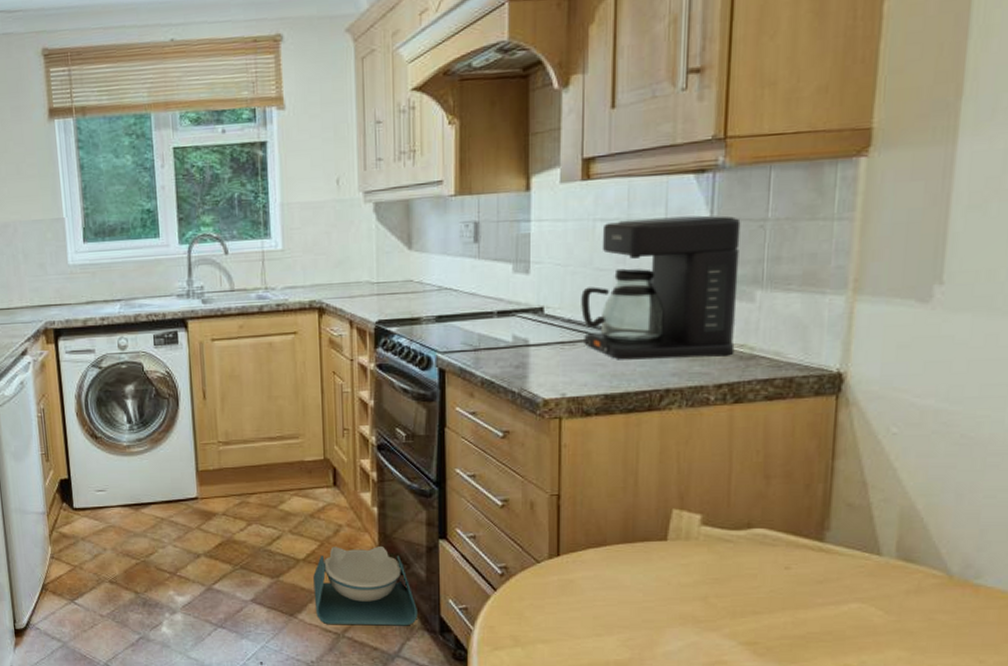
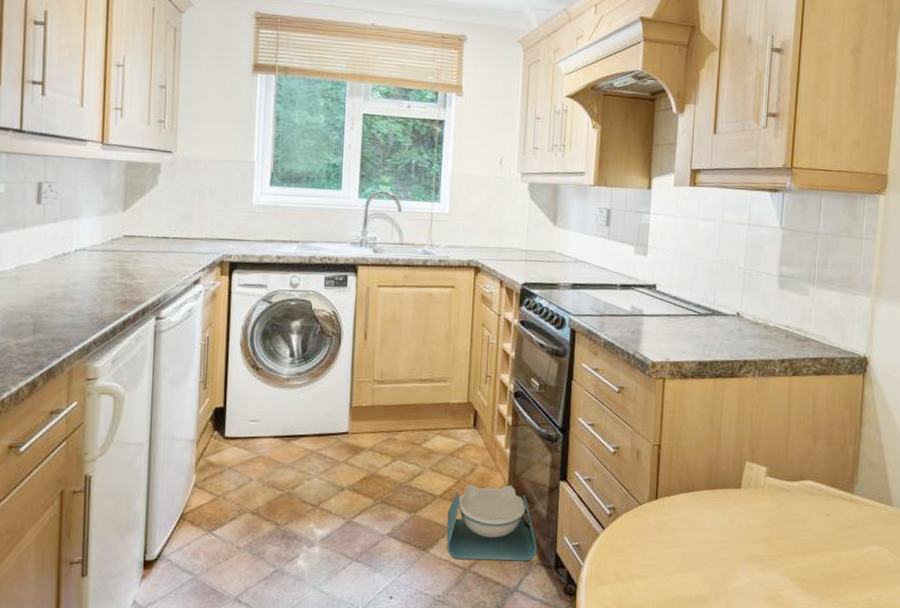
coffee maker: present [581,215,741,360] -> none [684,221,801,337]

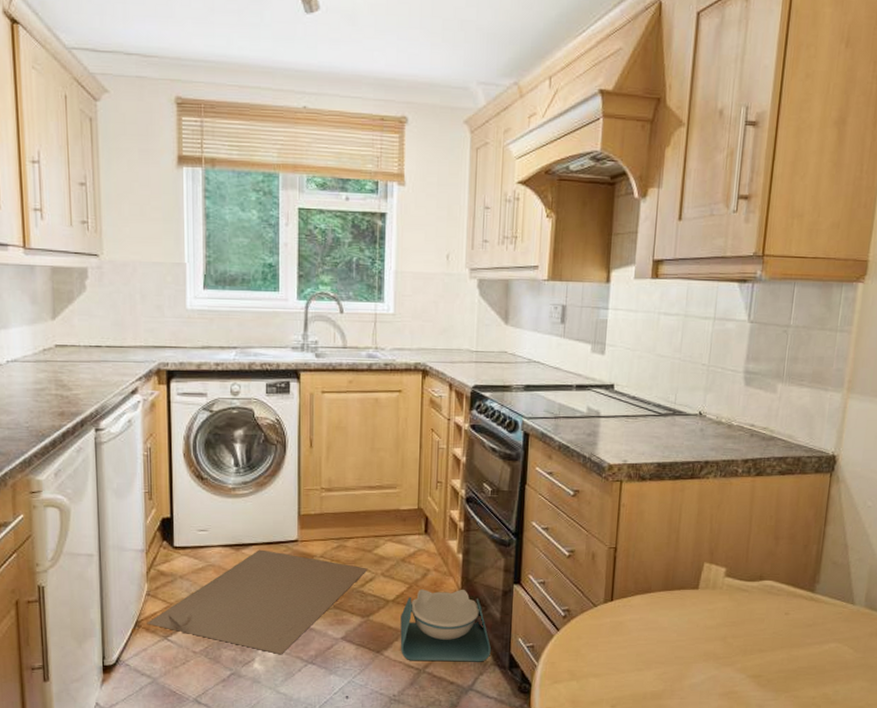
door mat: none [192,441,417,550] -> present [147,549,368,654]

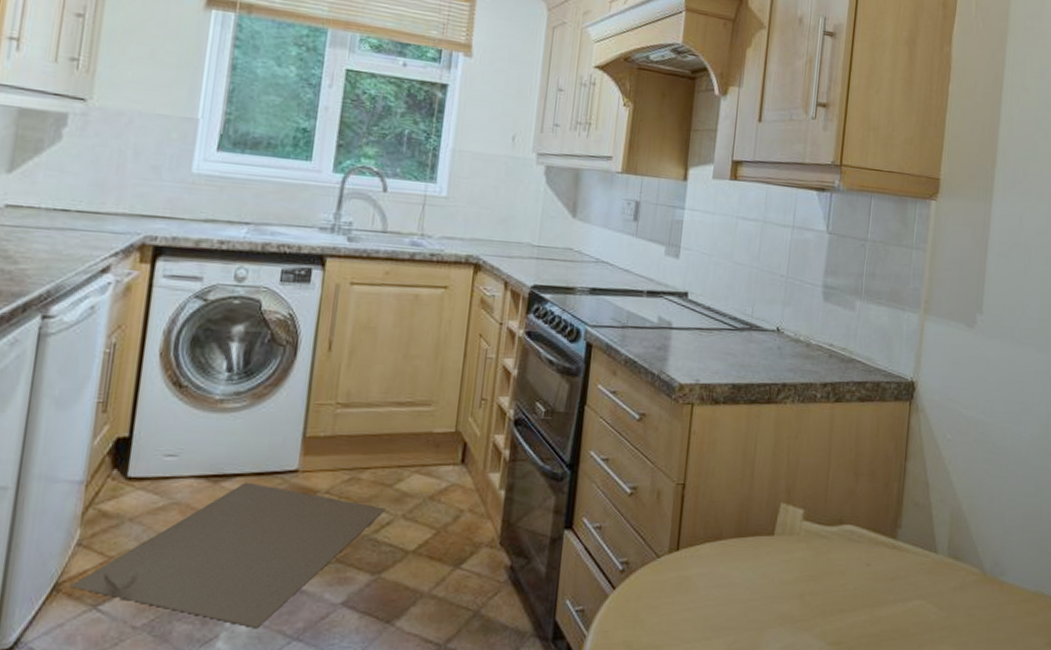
pet bowl: present [400,589,491,662] -> none [418,535,532,634]

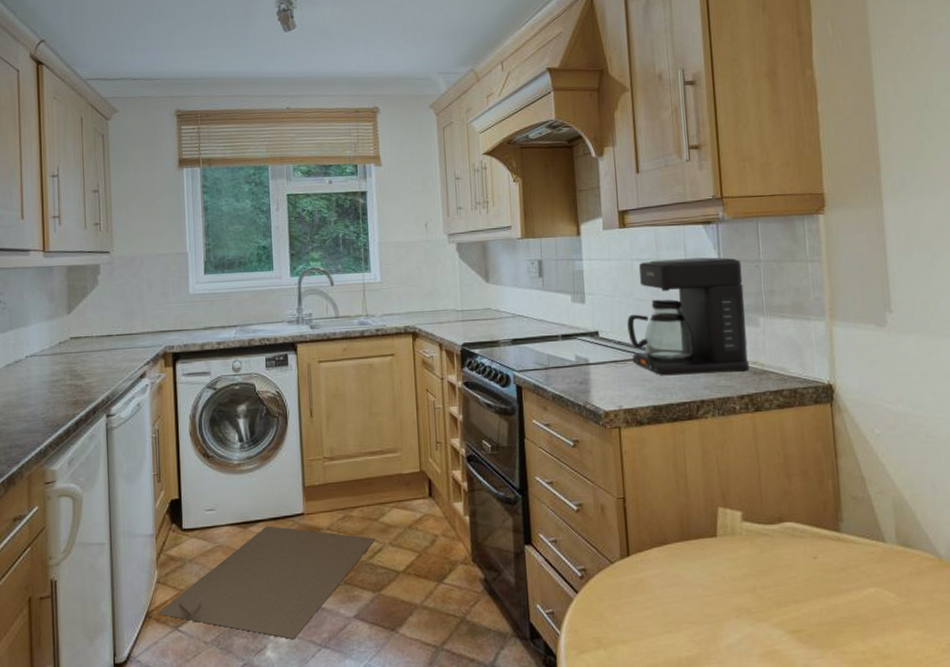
coffee maker: none [719,221,848,357] -> present [627,257,750,376]

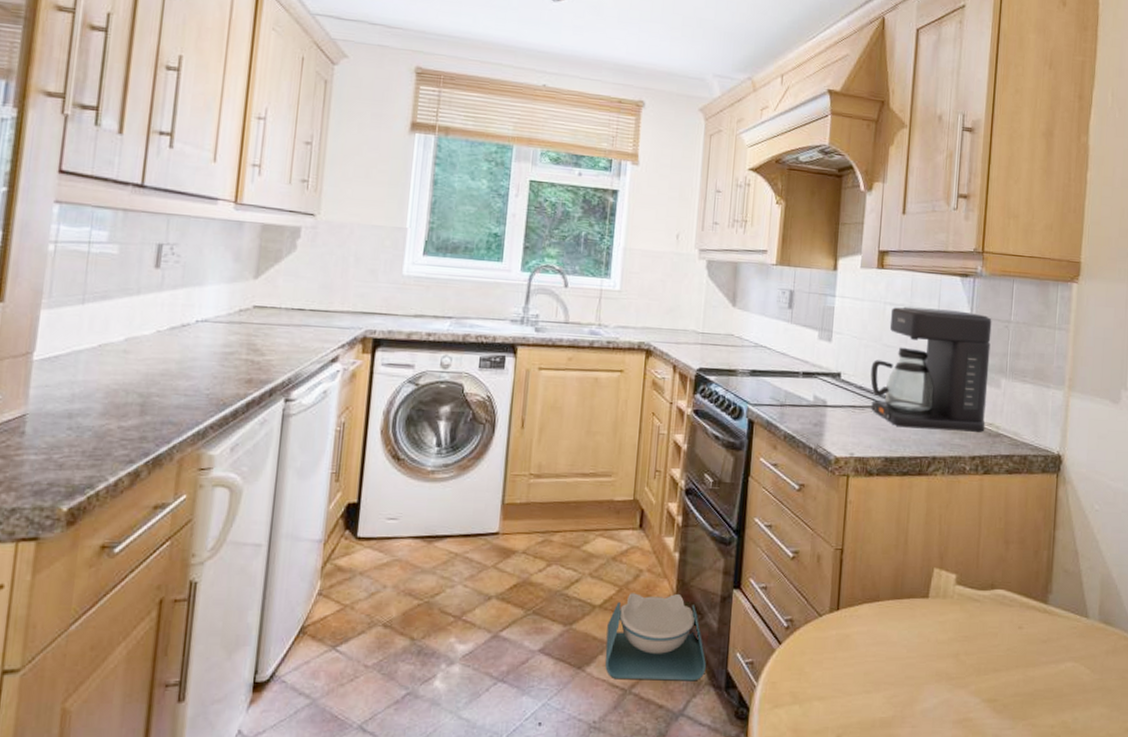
door mat: present [157,526,376,639] -> none [314,542,575,669]
pet bowl: none [412,553,510,638] -> present [605,593,706,681]

